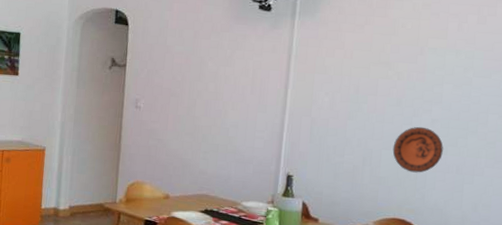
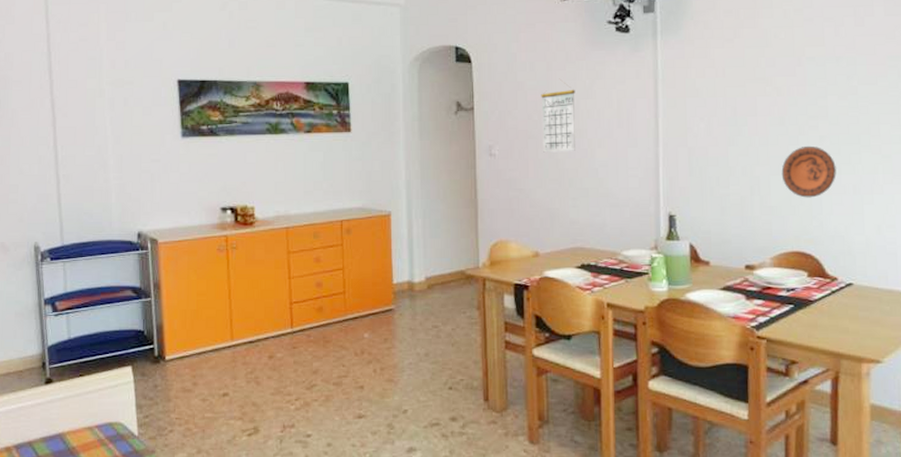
calendar: none [183,47,217,111] -> present [541,79,575,153]

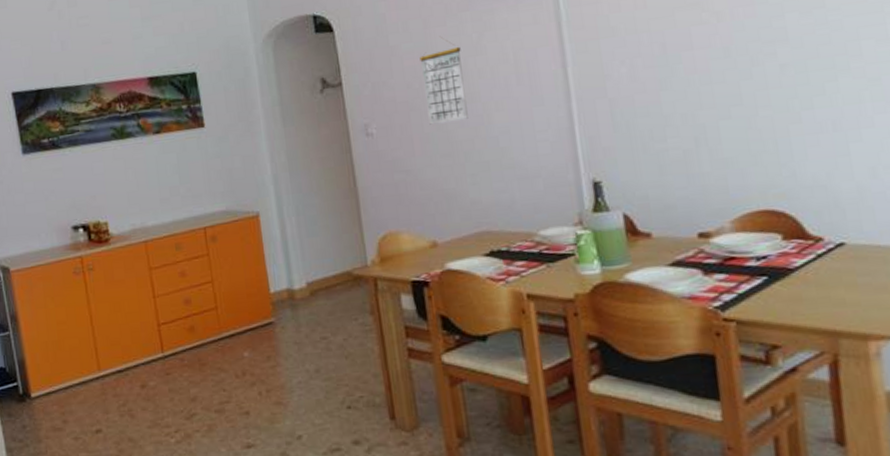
decorative plate: present [781,145,836,198] -> none [733,78,808,143]

